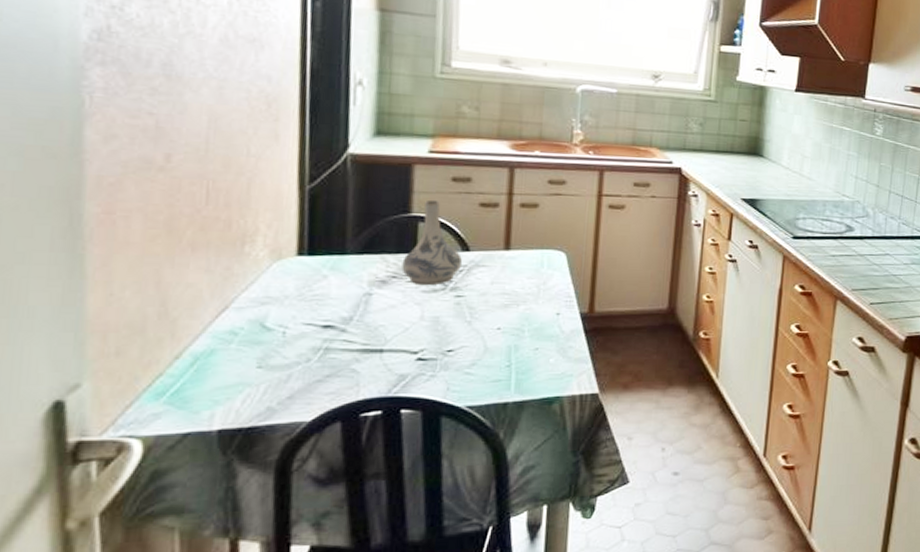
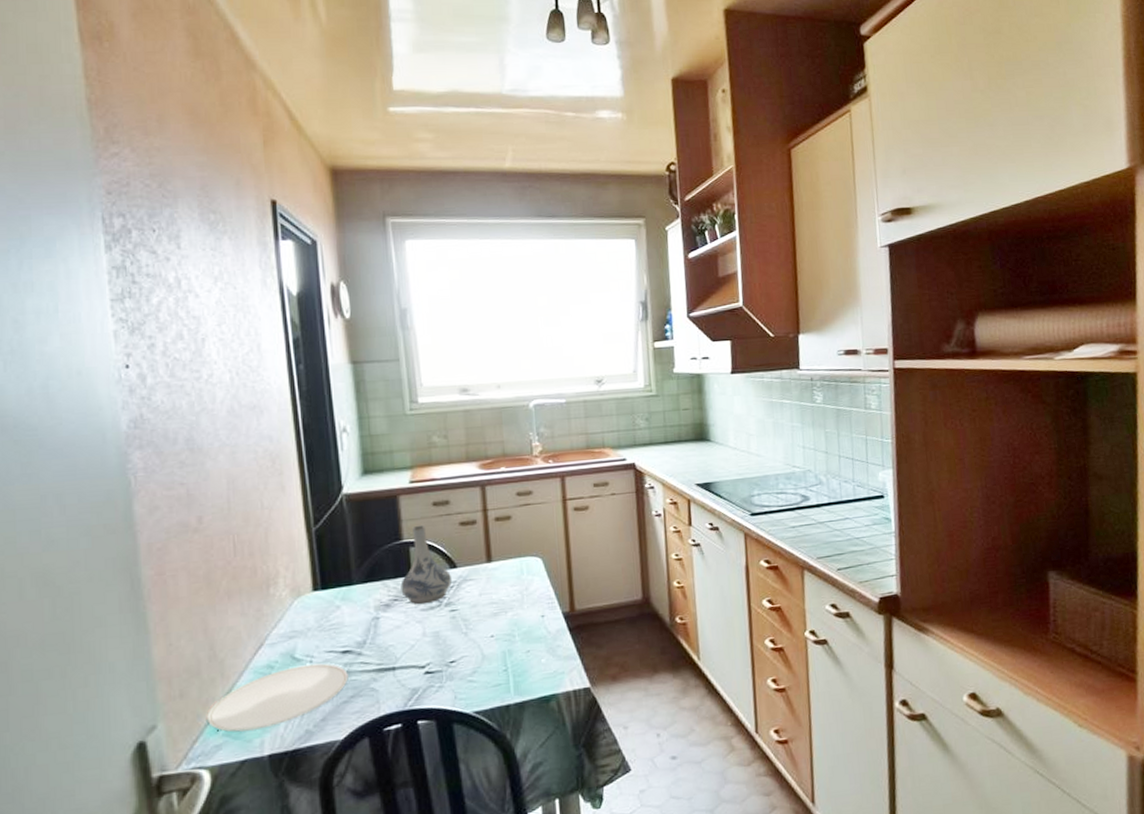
plate: none [147,336,327,401] -> present [207,663,348,733]

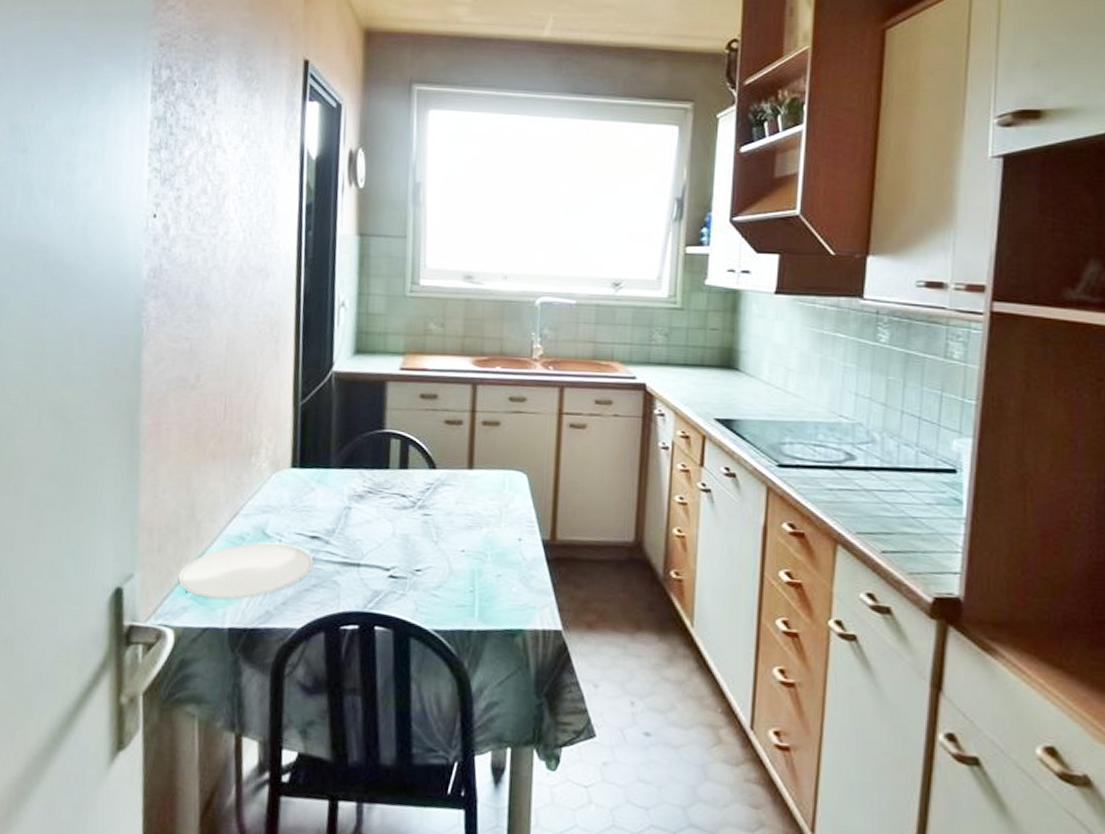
decorative vase: present [400,524,453,605] -> none [376,416,430,503]

